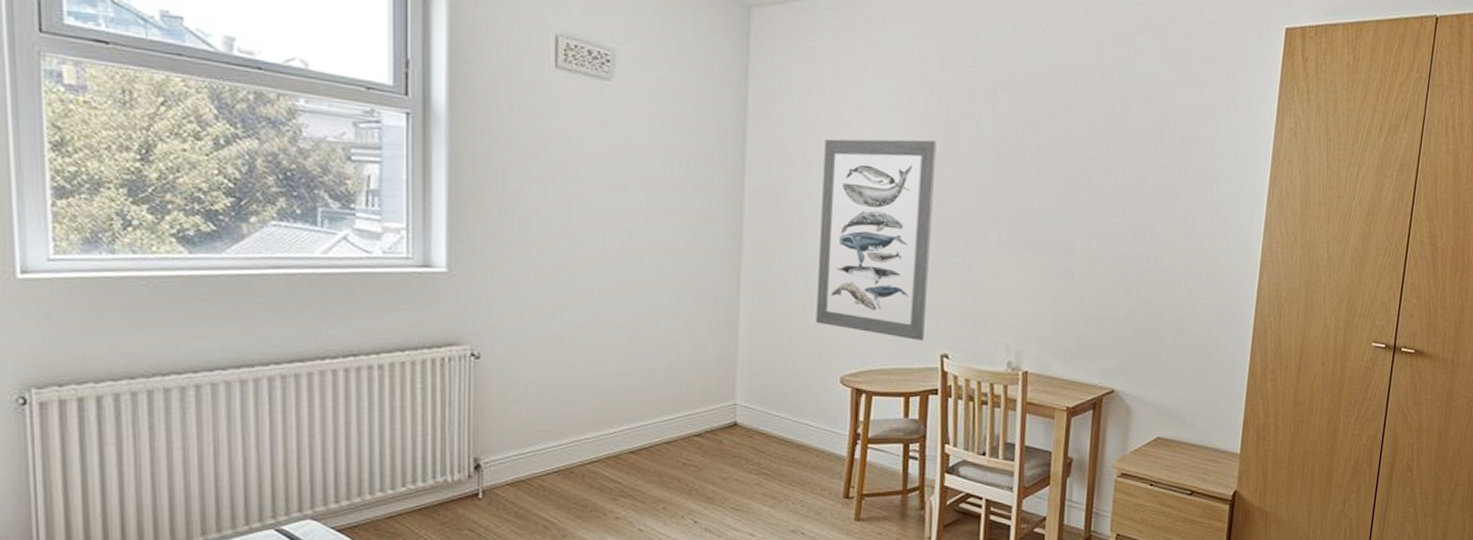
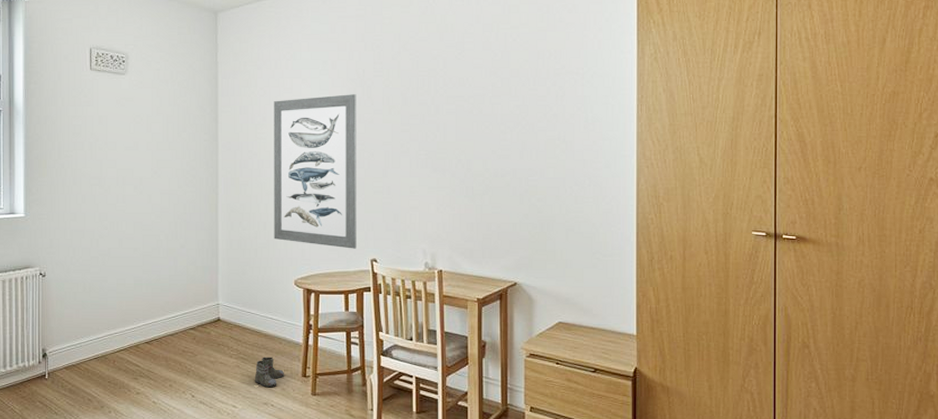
boots: none [780,472,822,512] -> present [254,357,285,388]

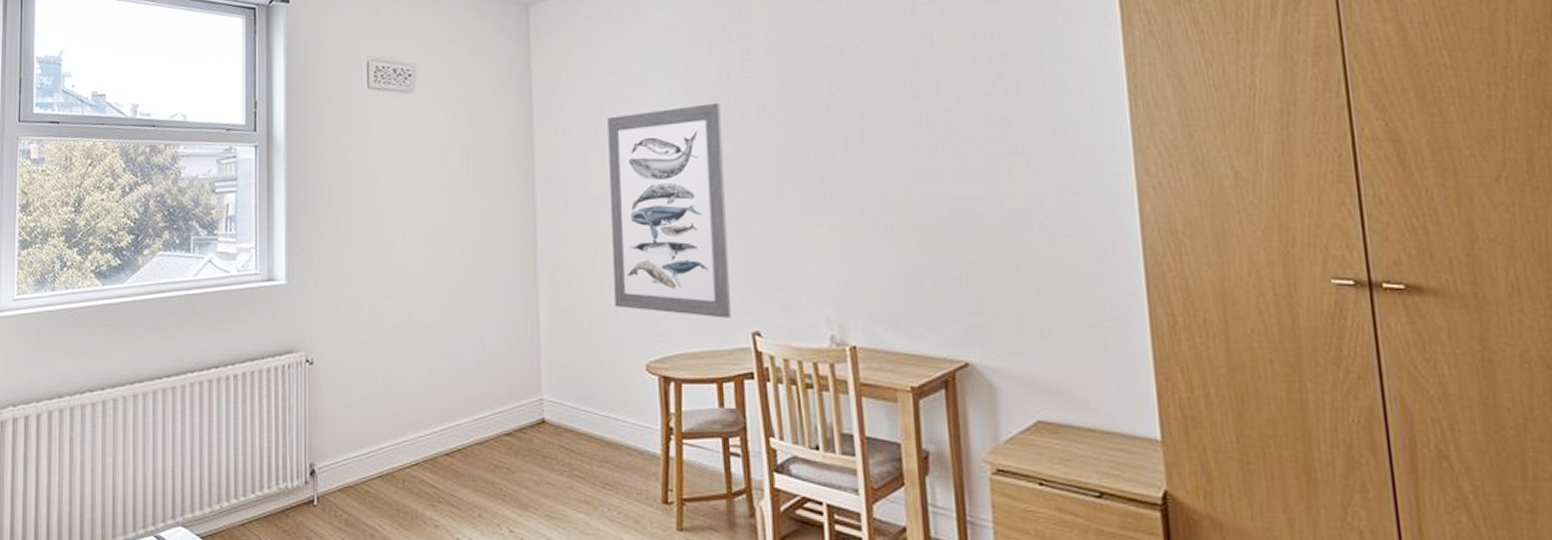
boots: present [254,357,285,388] -> none [595,474,638,520]

